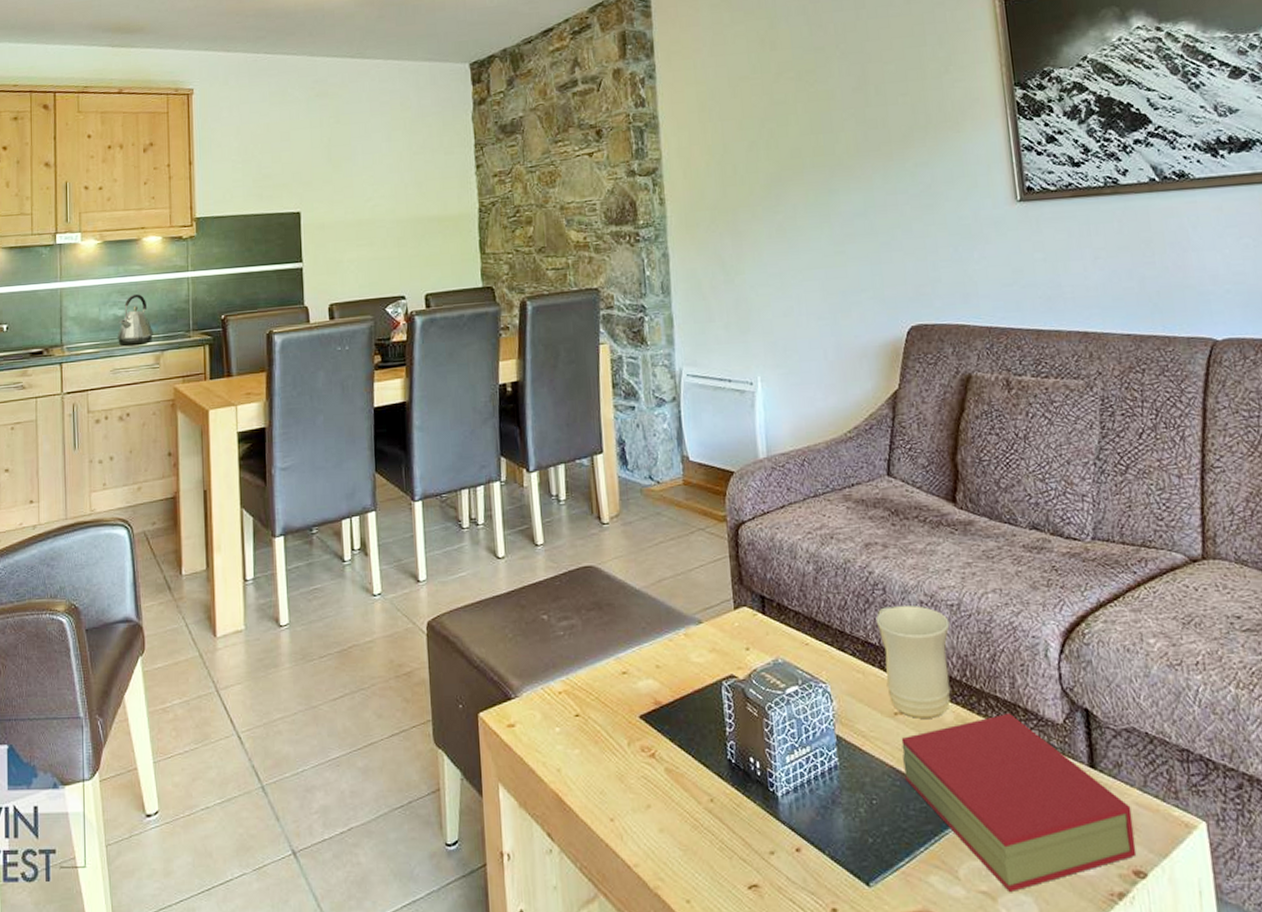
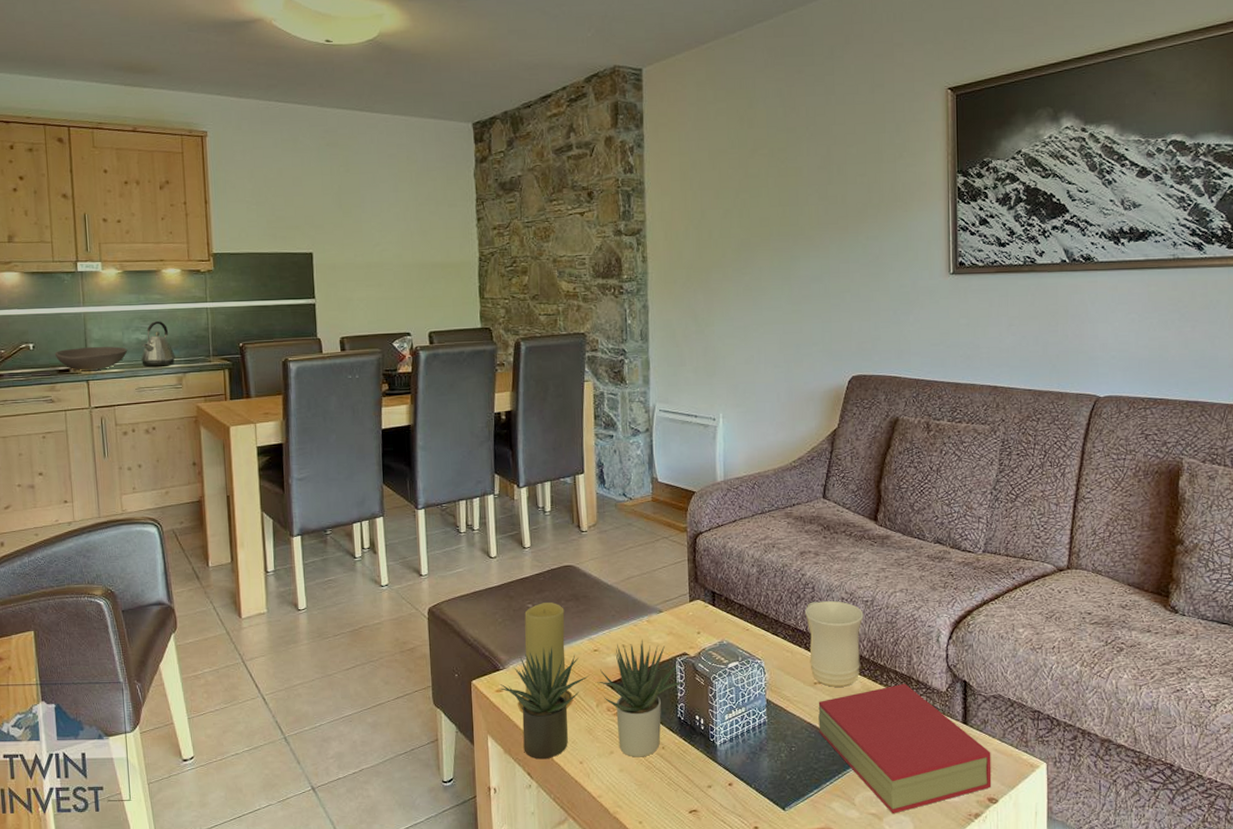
bowl: none [28,324,104,353] -> present [54,346,128,371]
succulent plant: none [510,657,735,816] -> present [498,639,686,759]
candle: none [532,613,600,752] -> present [517,603,573,712]

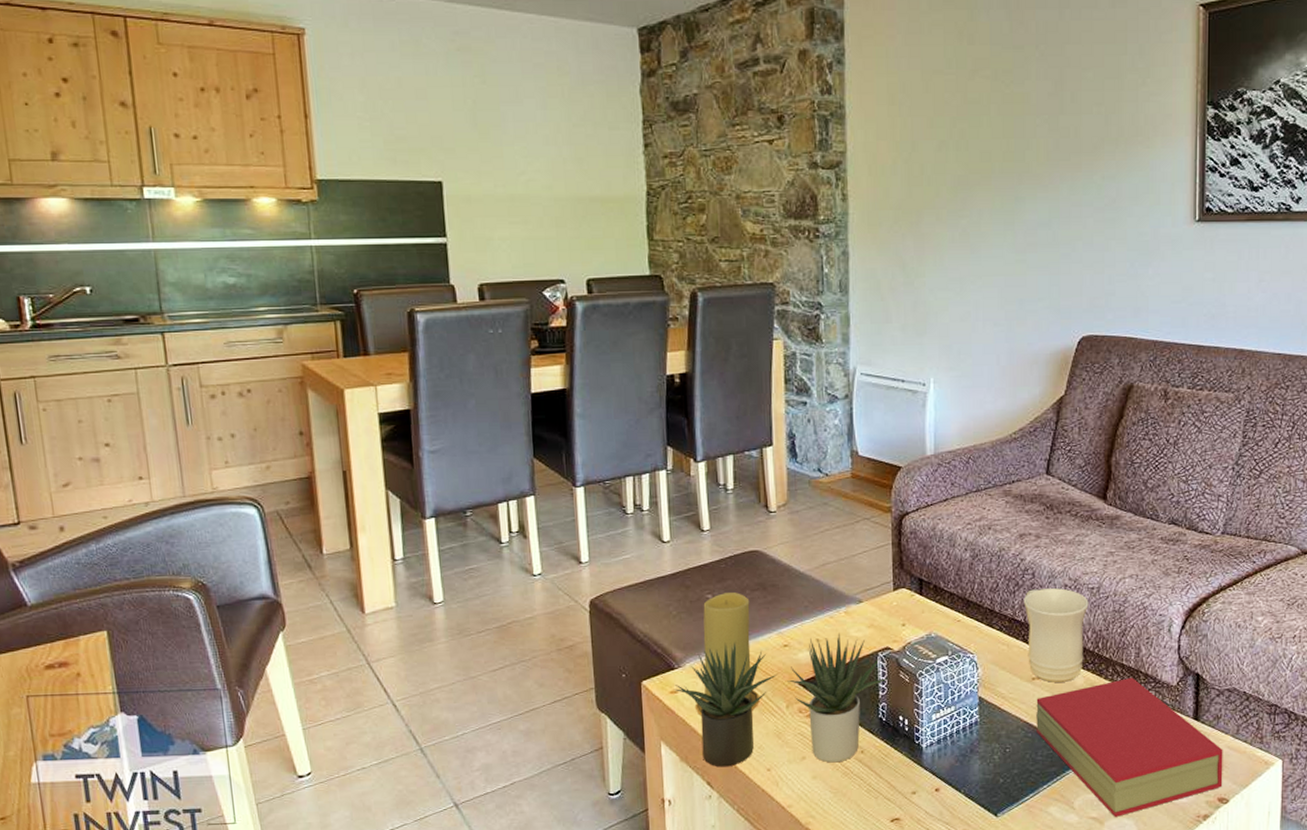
bowl: present [54,346,128,371] -> none [118,291,213,321]
kettle: present [140,321,175,368] -> none [228,261,273,318]

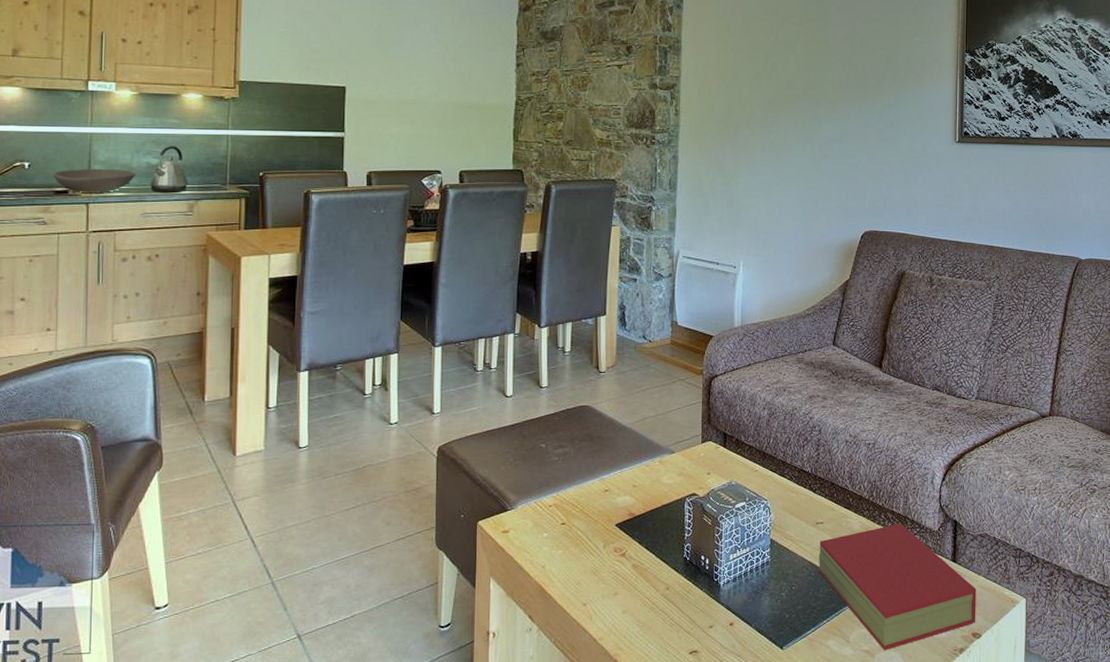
bowl: none [118,291,213,321] -> present [52,169,136,194]
kettle: none [228,261,273,318] -> present [149,146,188,194]
succulent plant: present [673,632,889,767] -> none [505,479,694,602]
candle: present [694,593,760,715] -> none [523,442,581,553]
mug: present [1023,588,1089,683] -> none [811,444,866,528]

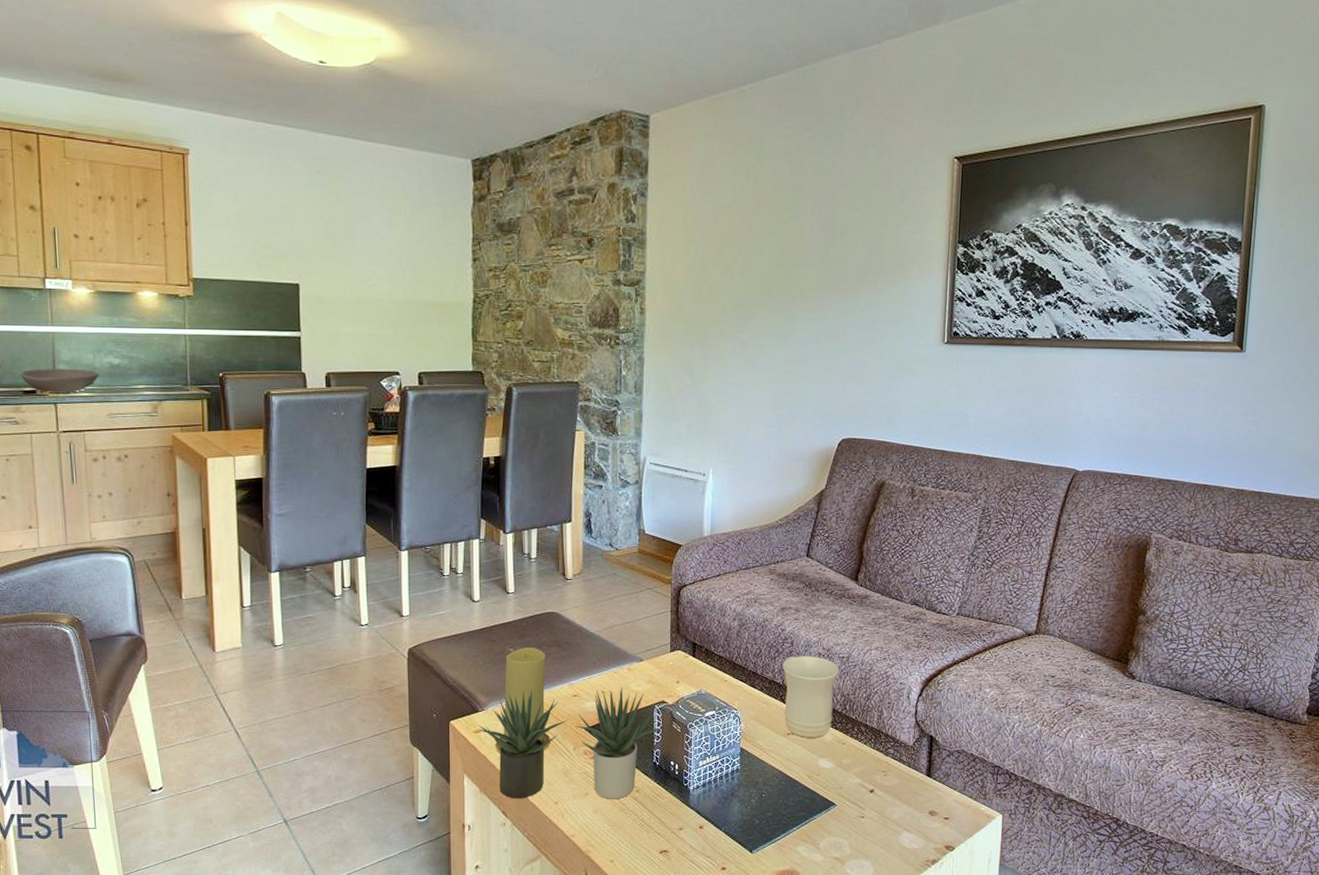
kettle: present [149,146,188,194] -> none [113,345,150,394]
succulent plant: none [505,479,694,602] -> present [476,686,663,799]
candle: none [523,442,581,553] -> present [494,648,551,752]
mug: none [811,444,866,528] -> present [782,656,839,739]
book: present [819,523,977,650] -> none [789,736,951,858]

